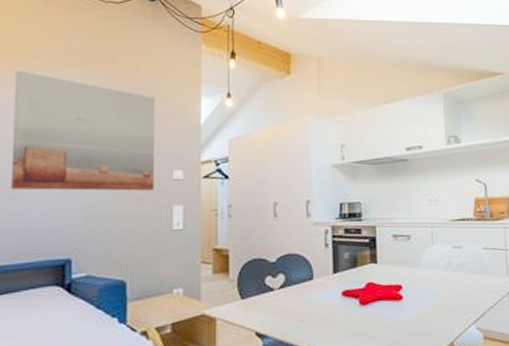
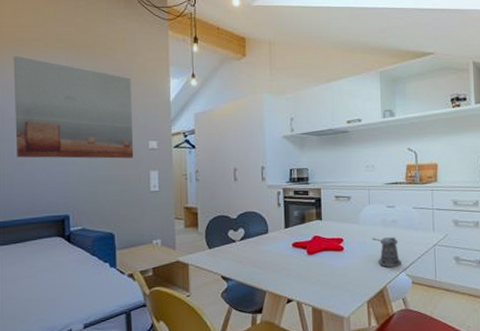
pepper shaker: none [435,283,471,319] -> present [371,237,401,267]

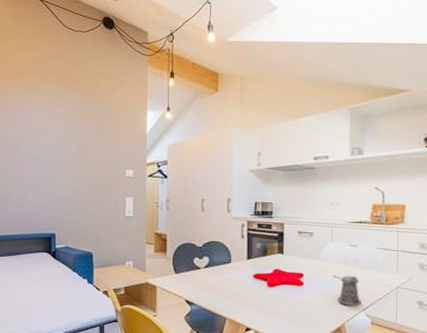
wall art: present [13,55,134,159] -> none [13,88,113,185]

